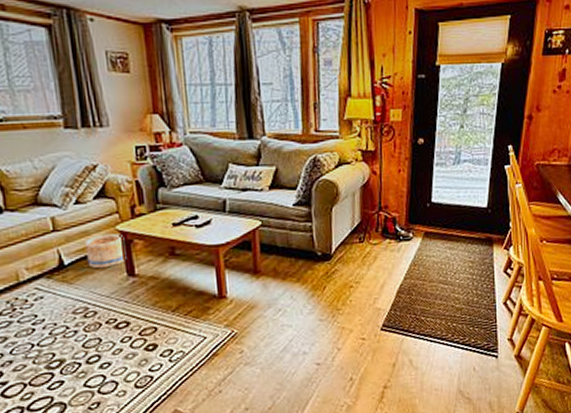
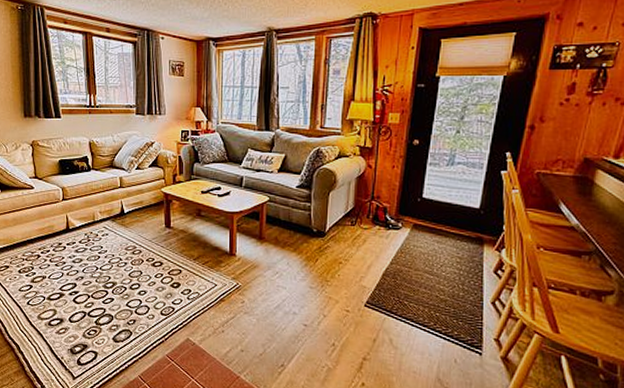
basket: present [85,234,127,269] -> none [140,194,166,219]

